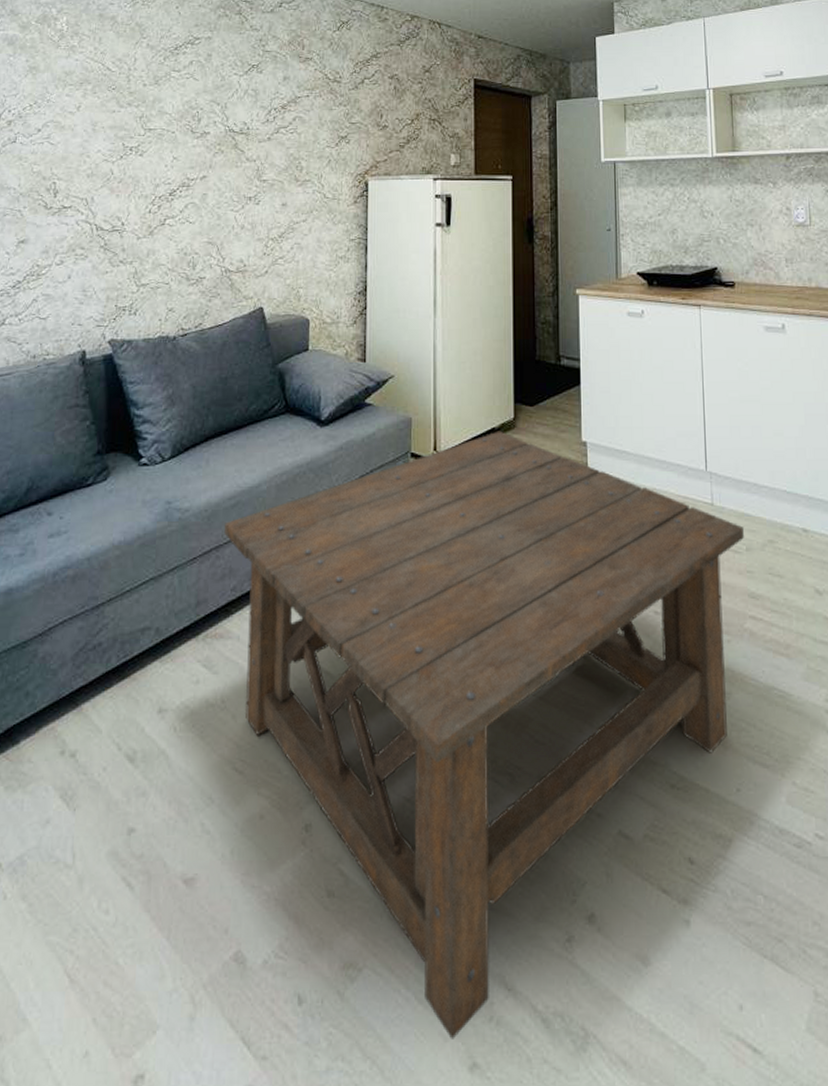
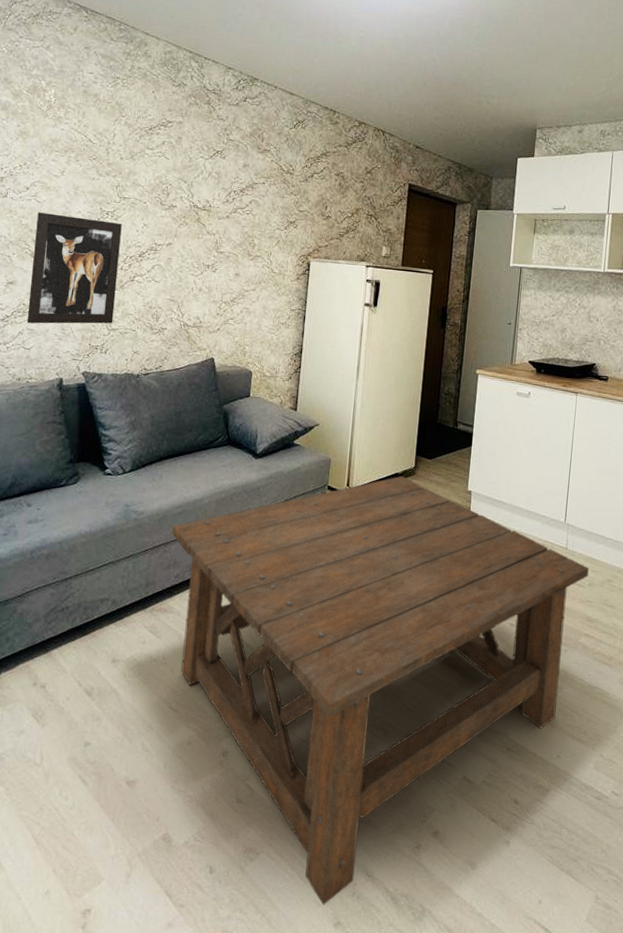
wall art: none [41,156,148,288] -> present [26,212,122,324]

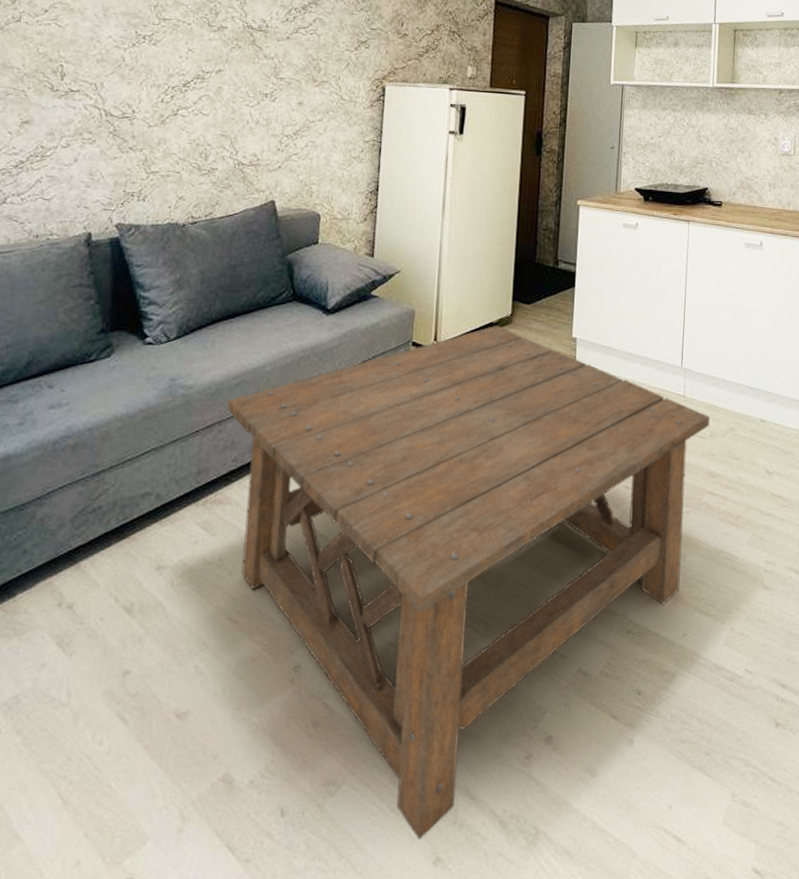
wall art: present [26,212,122,324] -> none [46,38,162,170]

